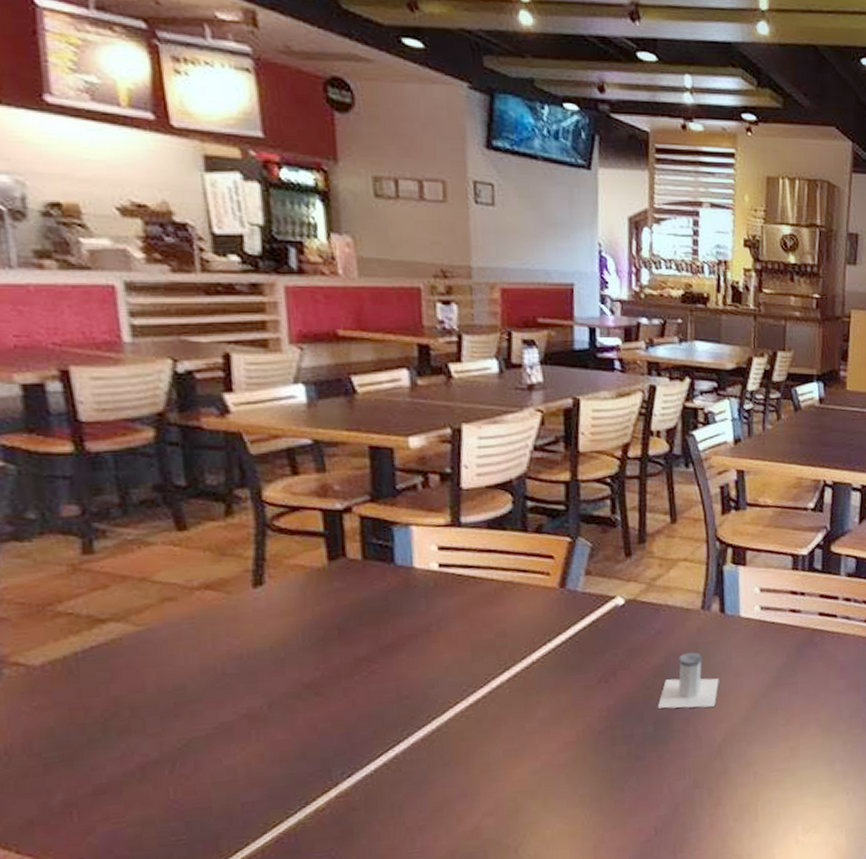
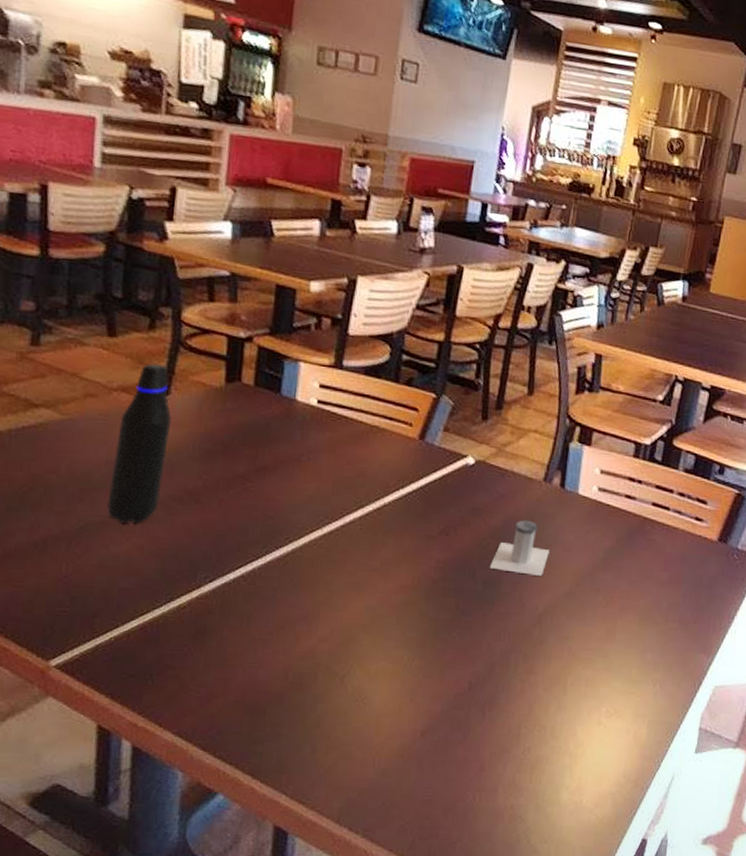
water bottle: none [209,553,274,734] -> present [107,363,172,525]

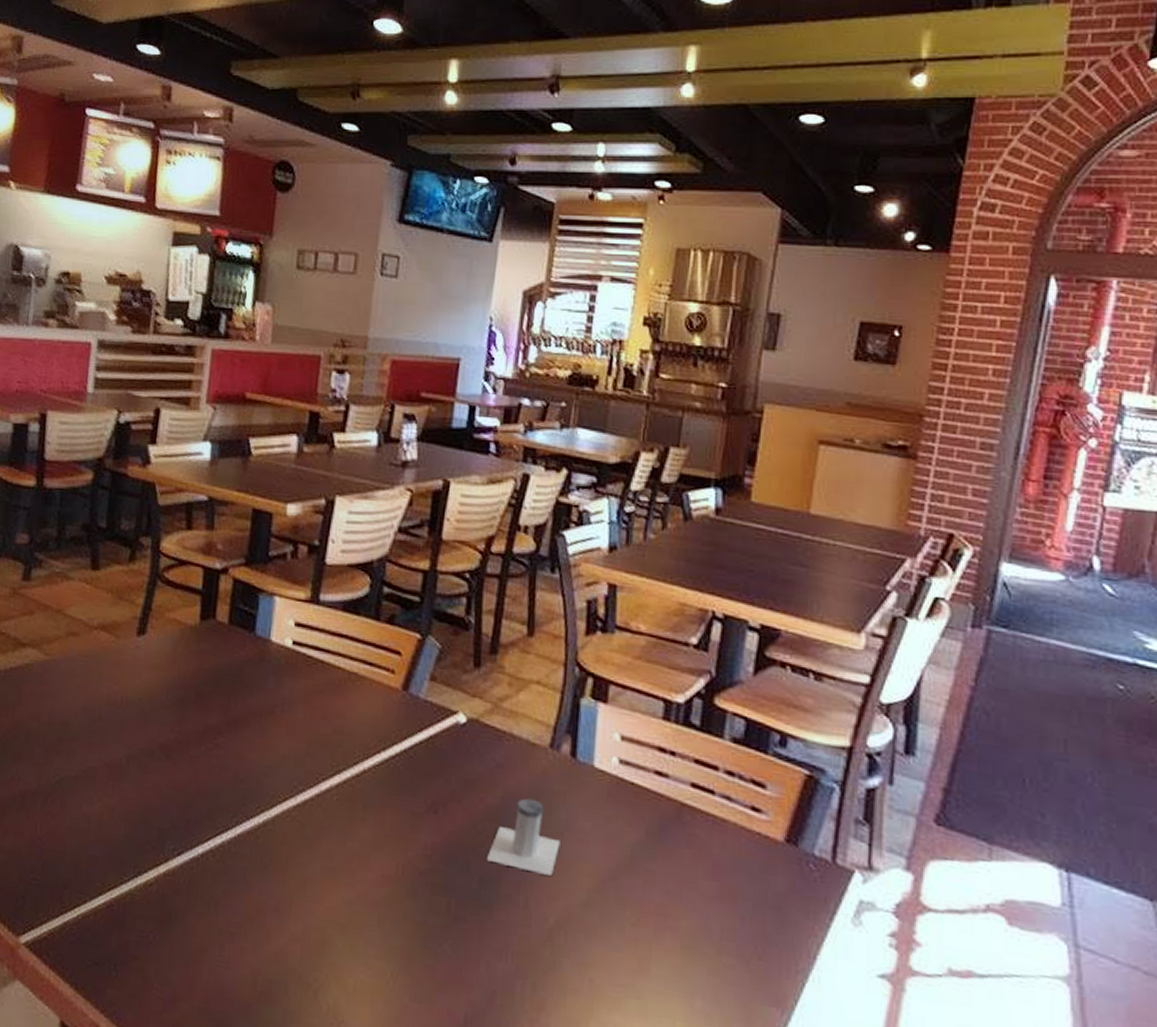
water bottle: present [107,363,172,525] -> none [81,599,147,782]

